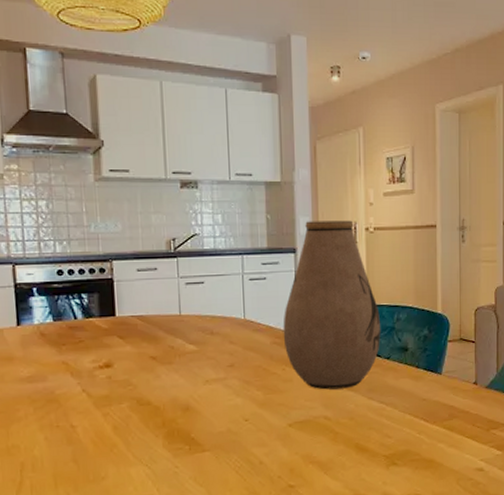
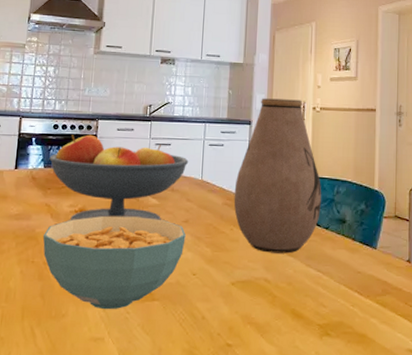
fruit bowl: none [58,278,227,377] -> present [49,134,189,221]
cereal bowl: none [66,365,233,467] -> present [43,215,186,310]

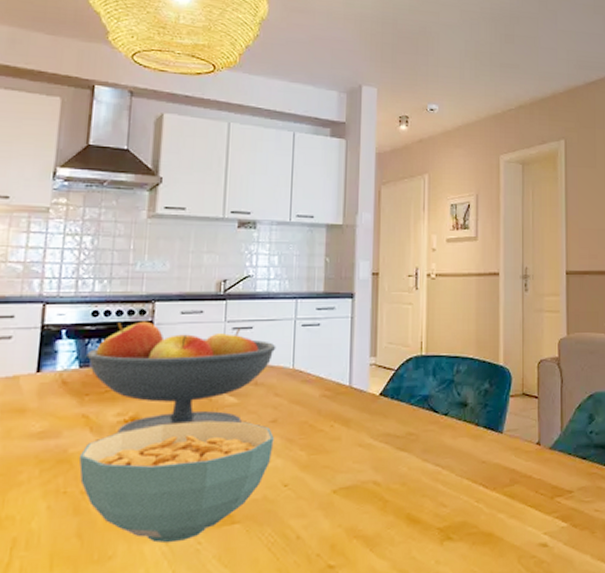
vase: present [233,98,322,254] -> none [334,265,440,450]

